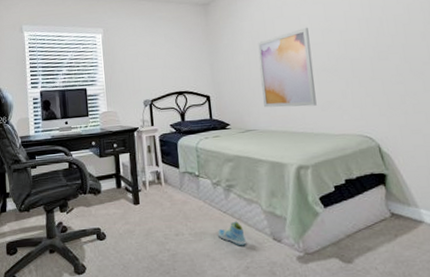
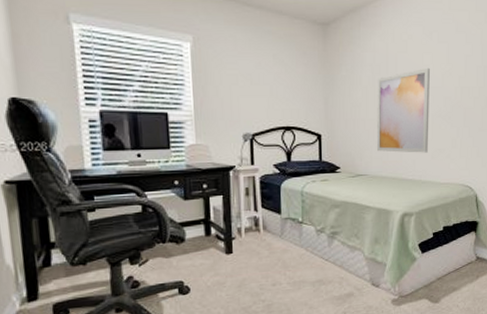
sneaker: present [218,221,246,246] -> none [318,268,345,293]

